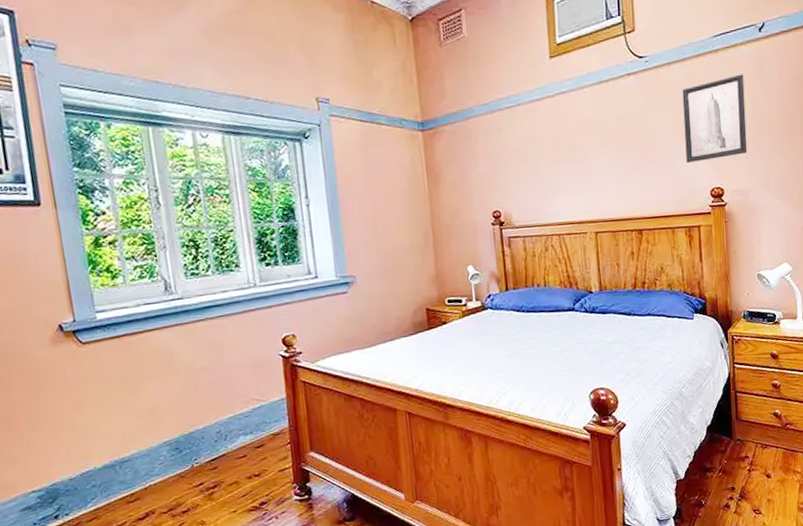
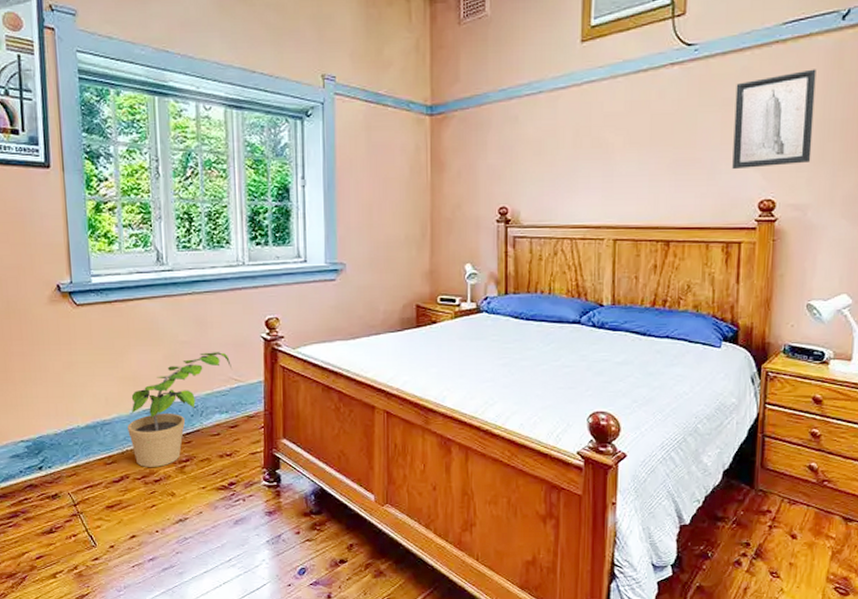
potted plant: none [148,374,252,500] -> present [128,352,232,467]

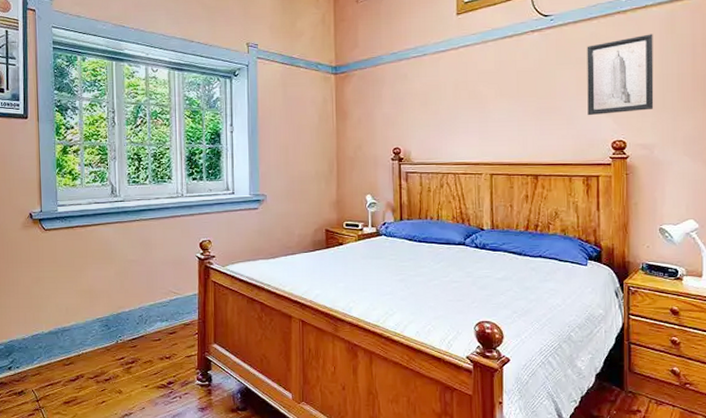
potted plant: present [128,352,232,467] -> none [84,269,171,368]

